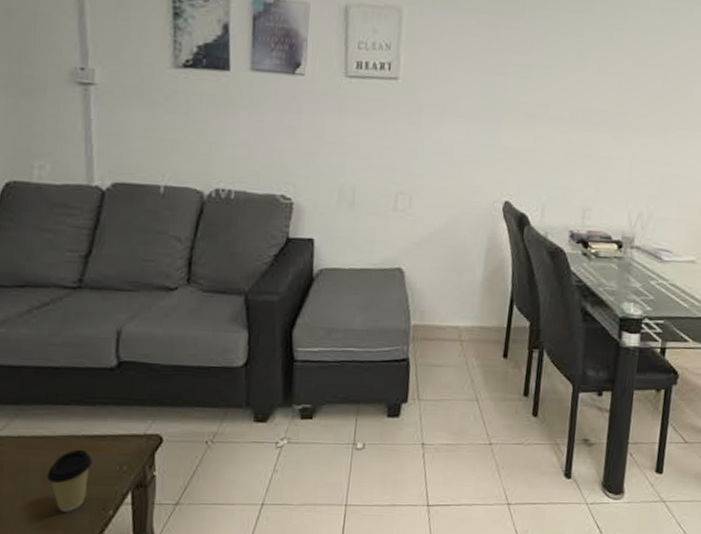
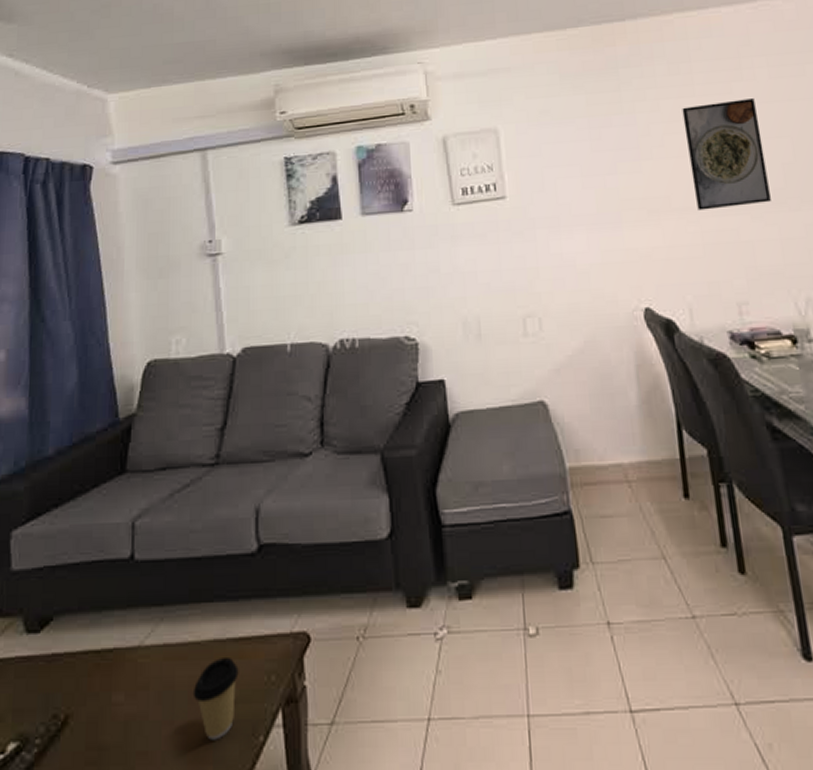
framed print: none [570,23,643,126] -> present [682,98,771,211]

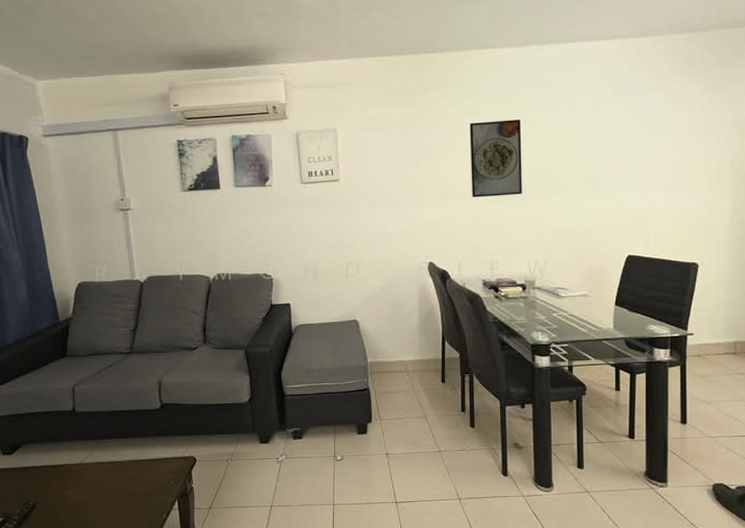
coffee cup: present [192,656,239,740] -> none [119,470,149,517]

